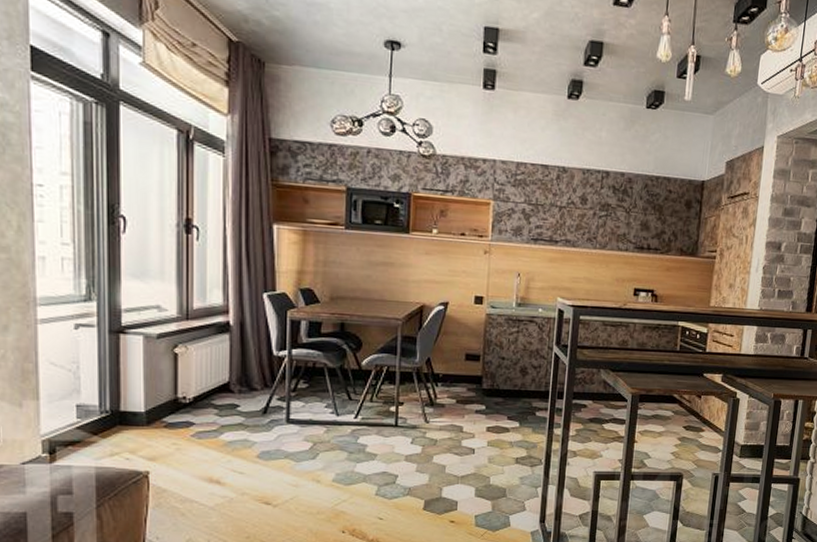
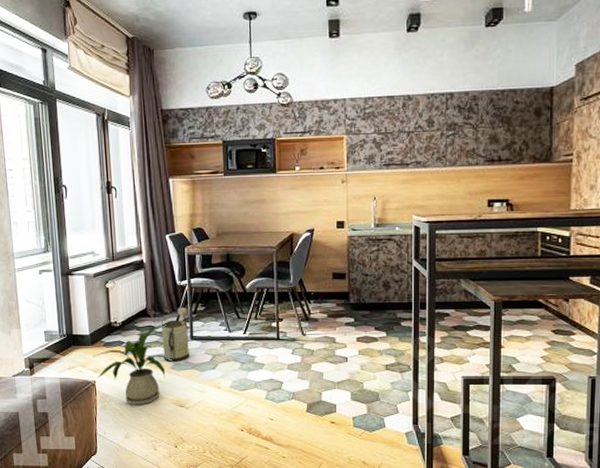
house plant: none [147,403,264,502] -> present [92,324,176,405]
watering can: none [248,382,286,449] -> present [161,306,189,362]

